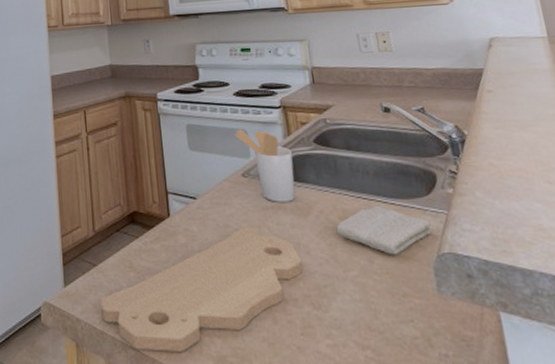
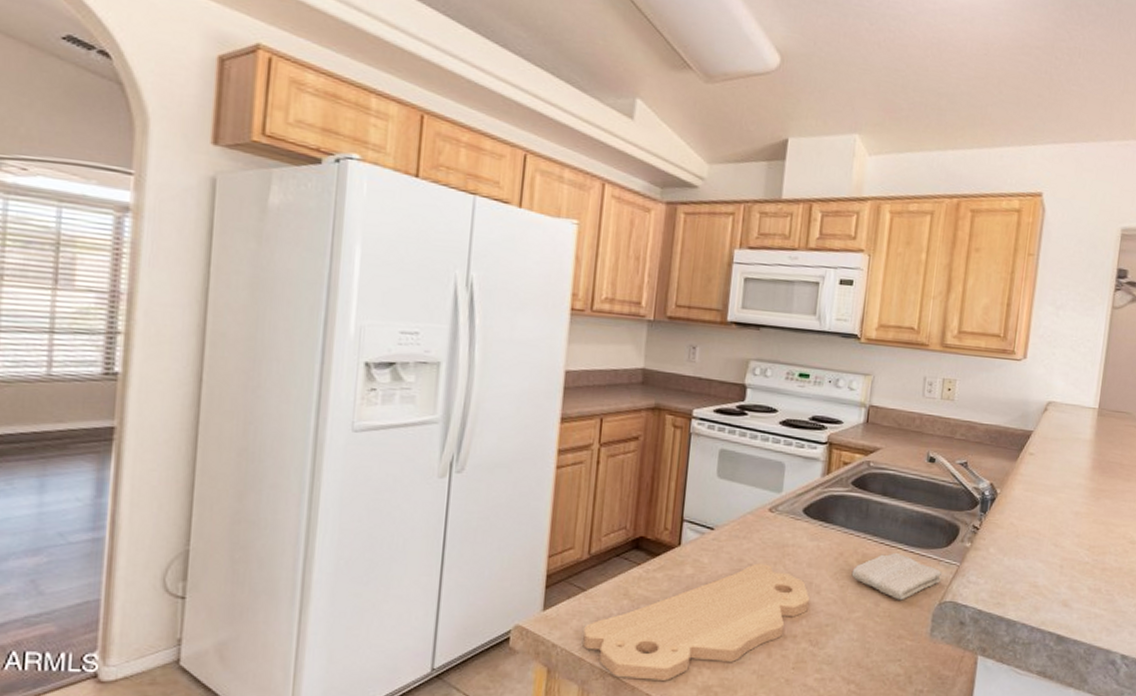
utensil holder: present [234,129,296,202] -> none [771,461,828,542]

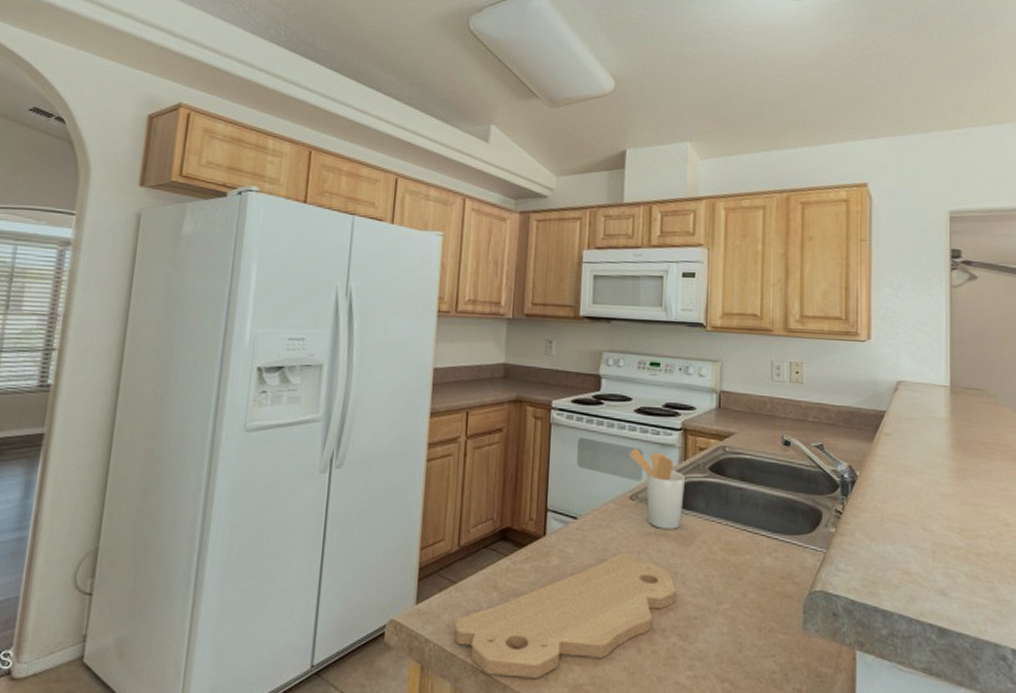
utensil holder: none [771,461,828,542] -> present [629,449,686,529]
washcloth: present [851,553,942,601] -> none [716,540,808,591]

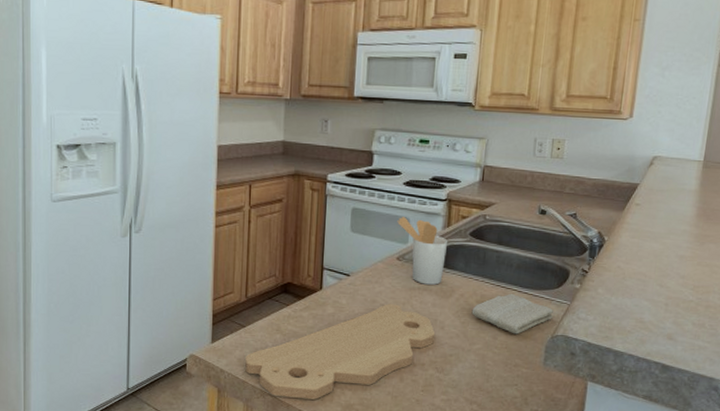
washcloth: none [716,540,808,591] -> present [471,294,553,335]

